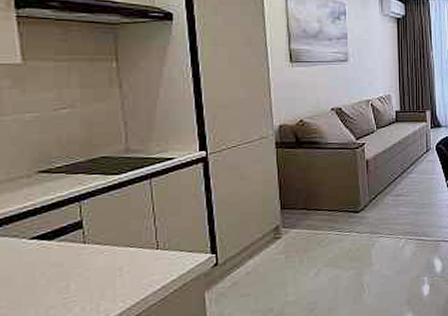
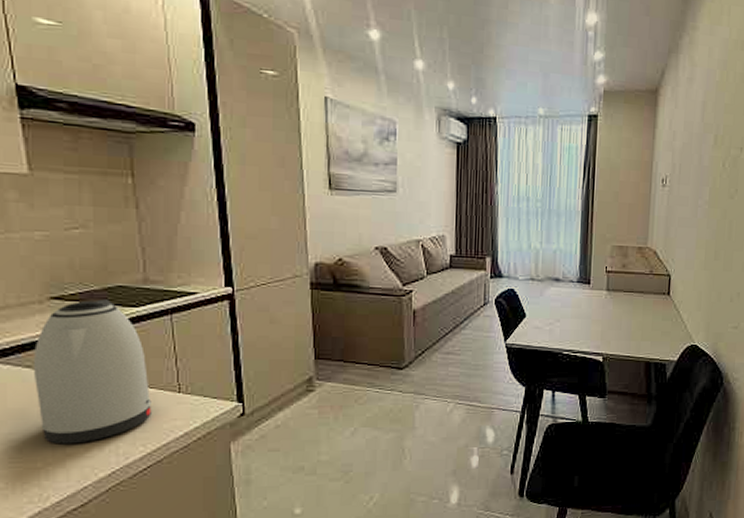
kettle: none [21,169,131,307] -> present [34,299,152,444]

